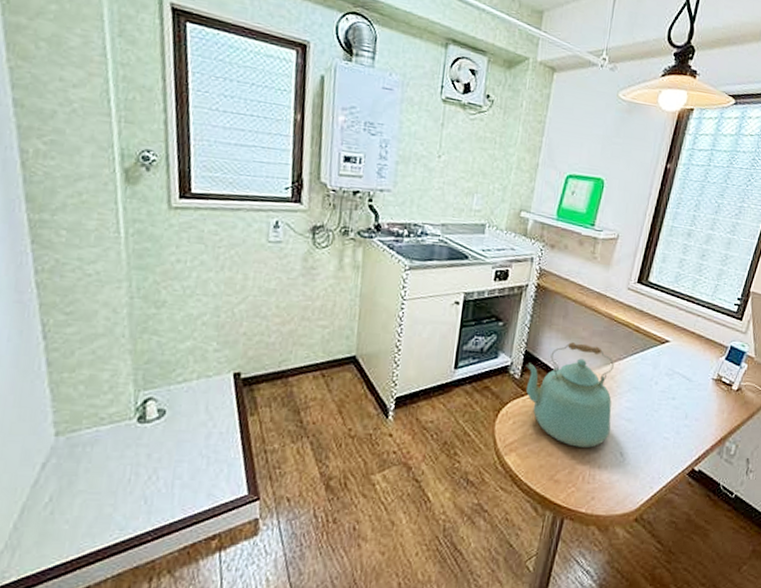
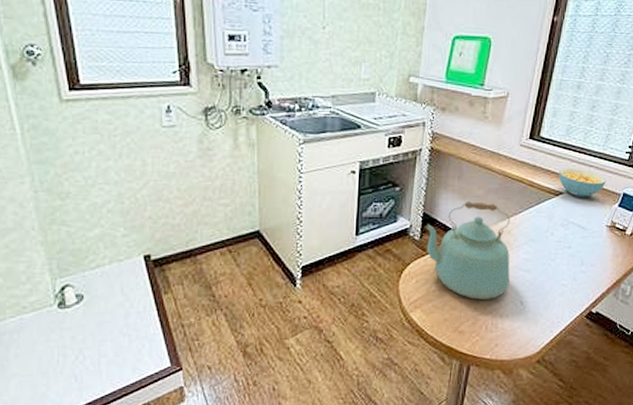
cereal bowl: none [666,316,714,347] -> present [559,169,606,197]

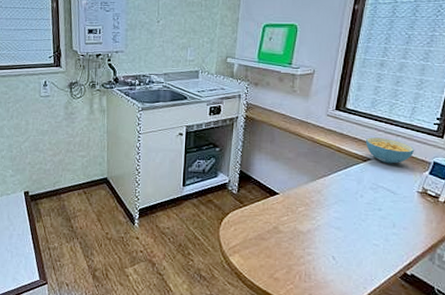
kettle: present [424,202,510,299] -> none [241,163,321,252]

